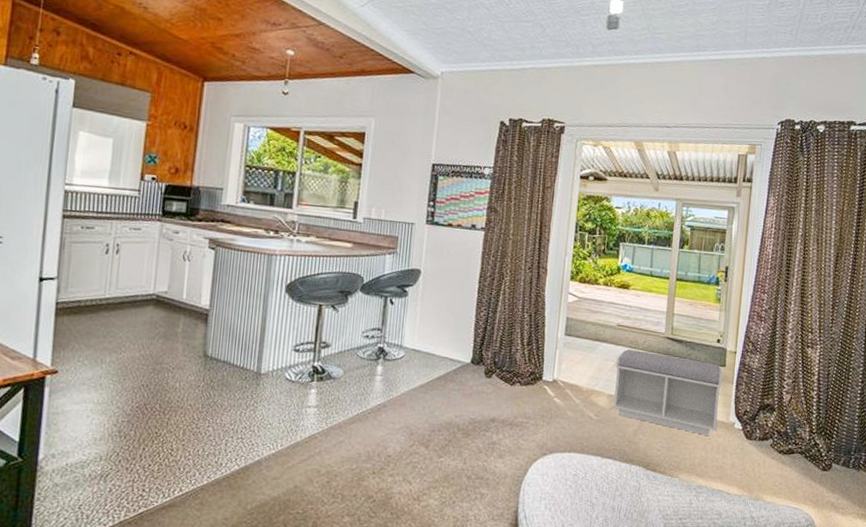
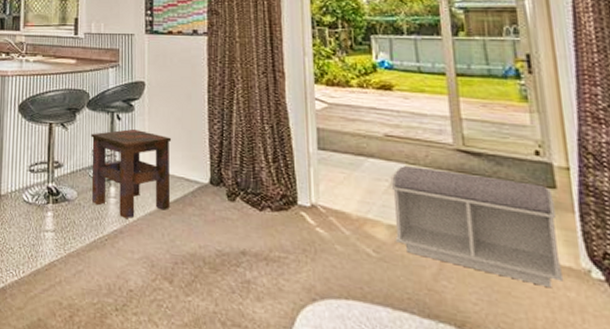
side table: none [358,313,441,395] -> present [91,128,172,219]

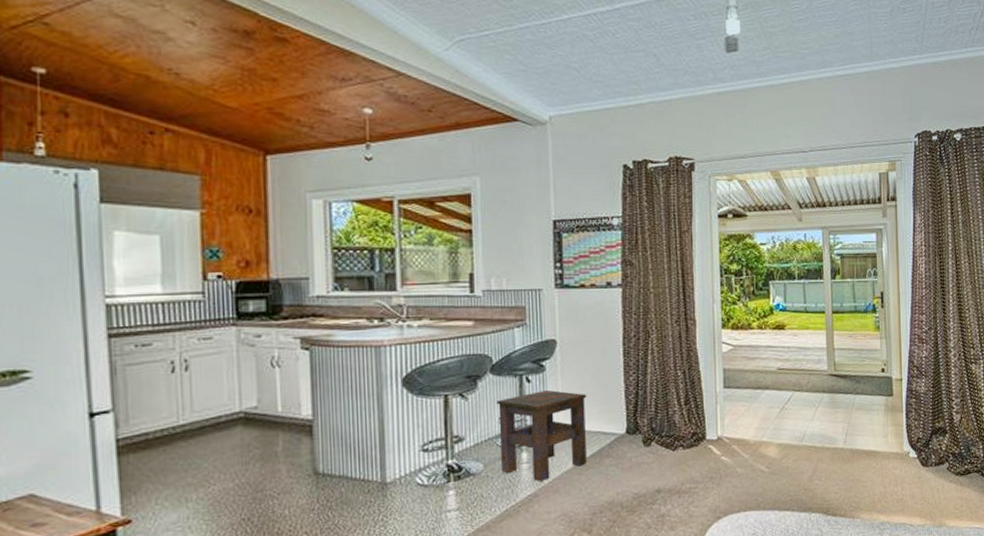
bench: present [390,166,564,288] -> none [781,392,893,471]

